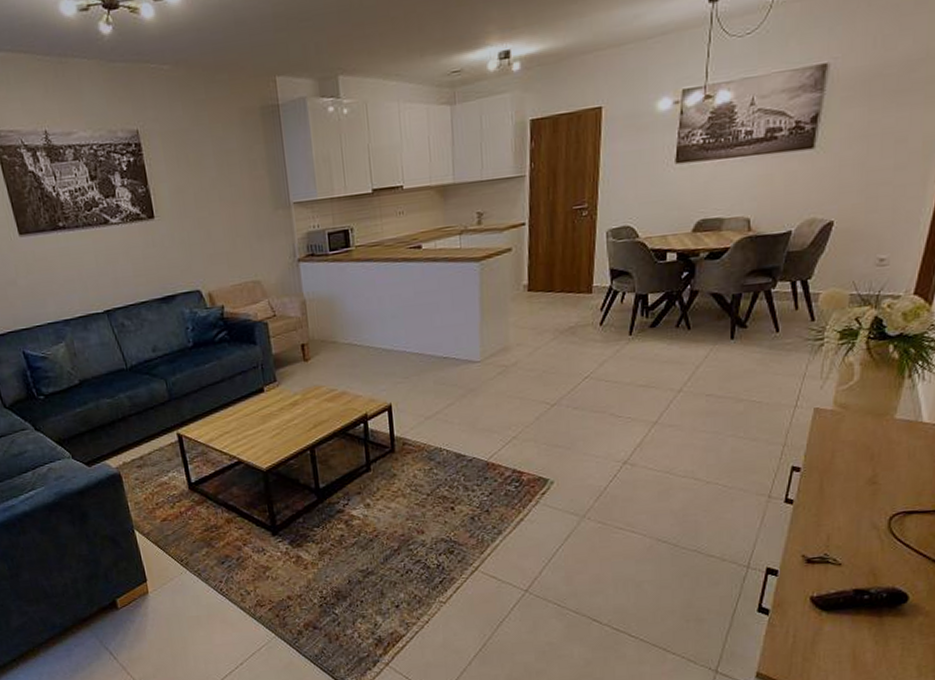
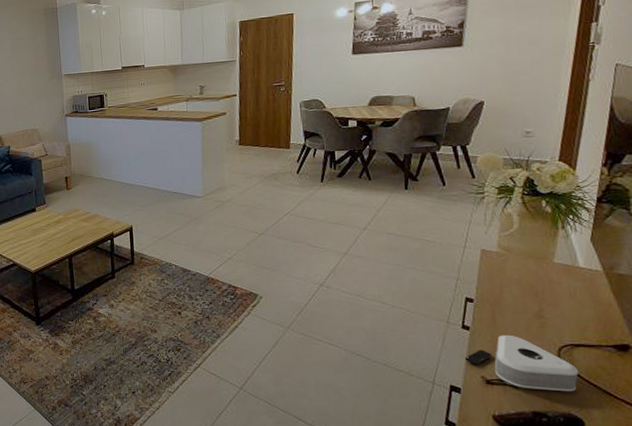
speaker: none [785,506,909,565] -> present [464,334,579,392]

